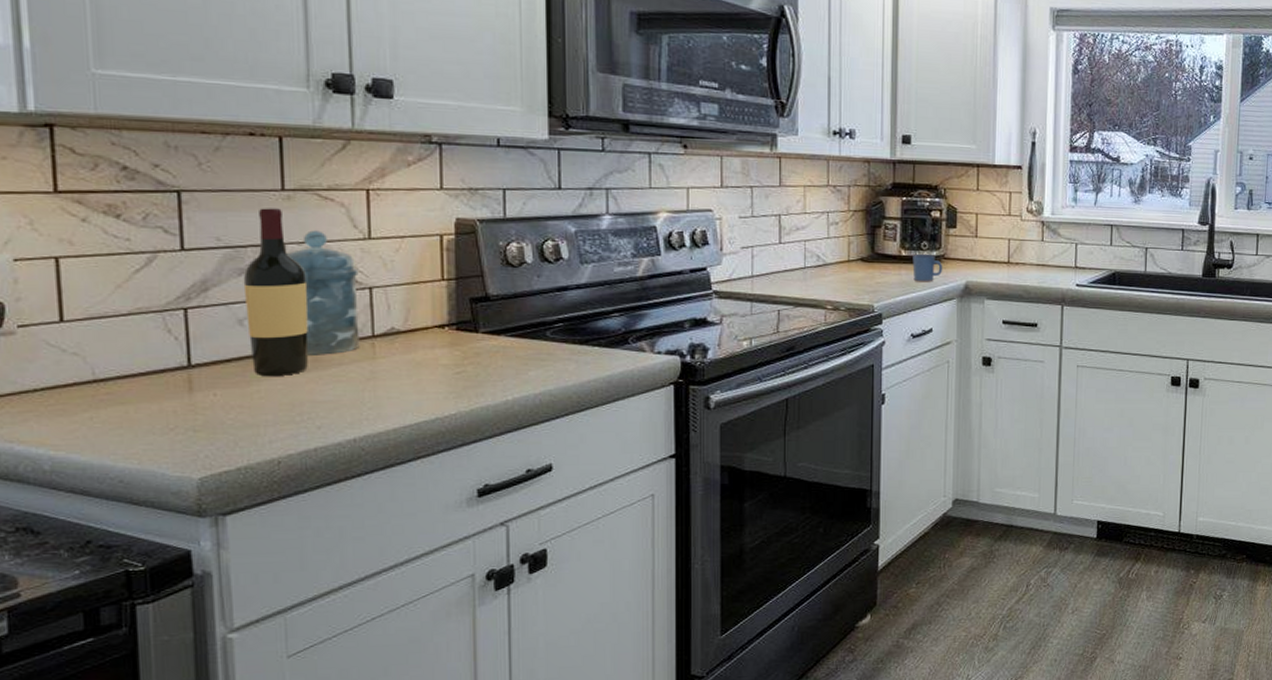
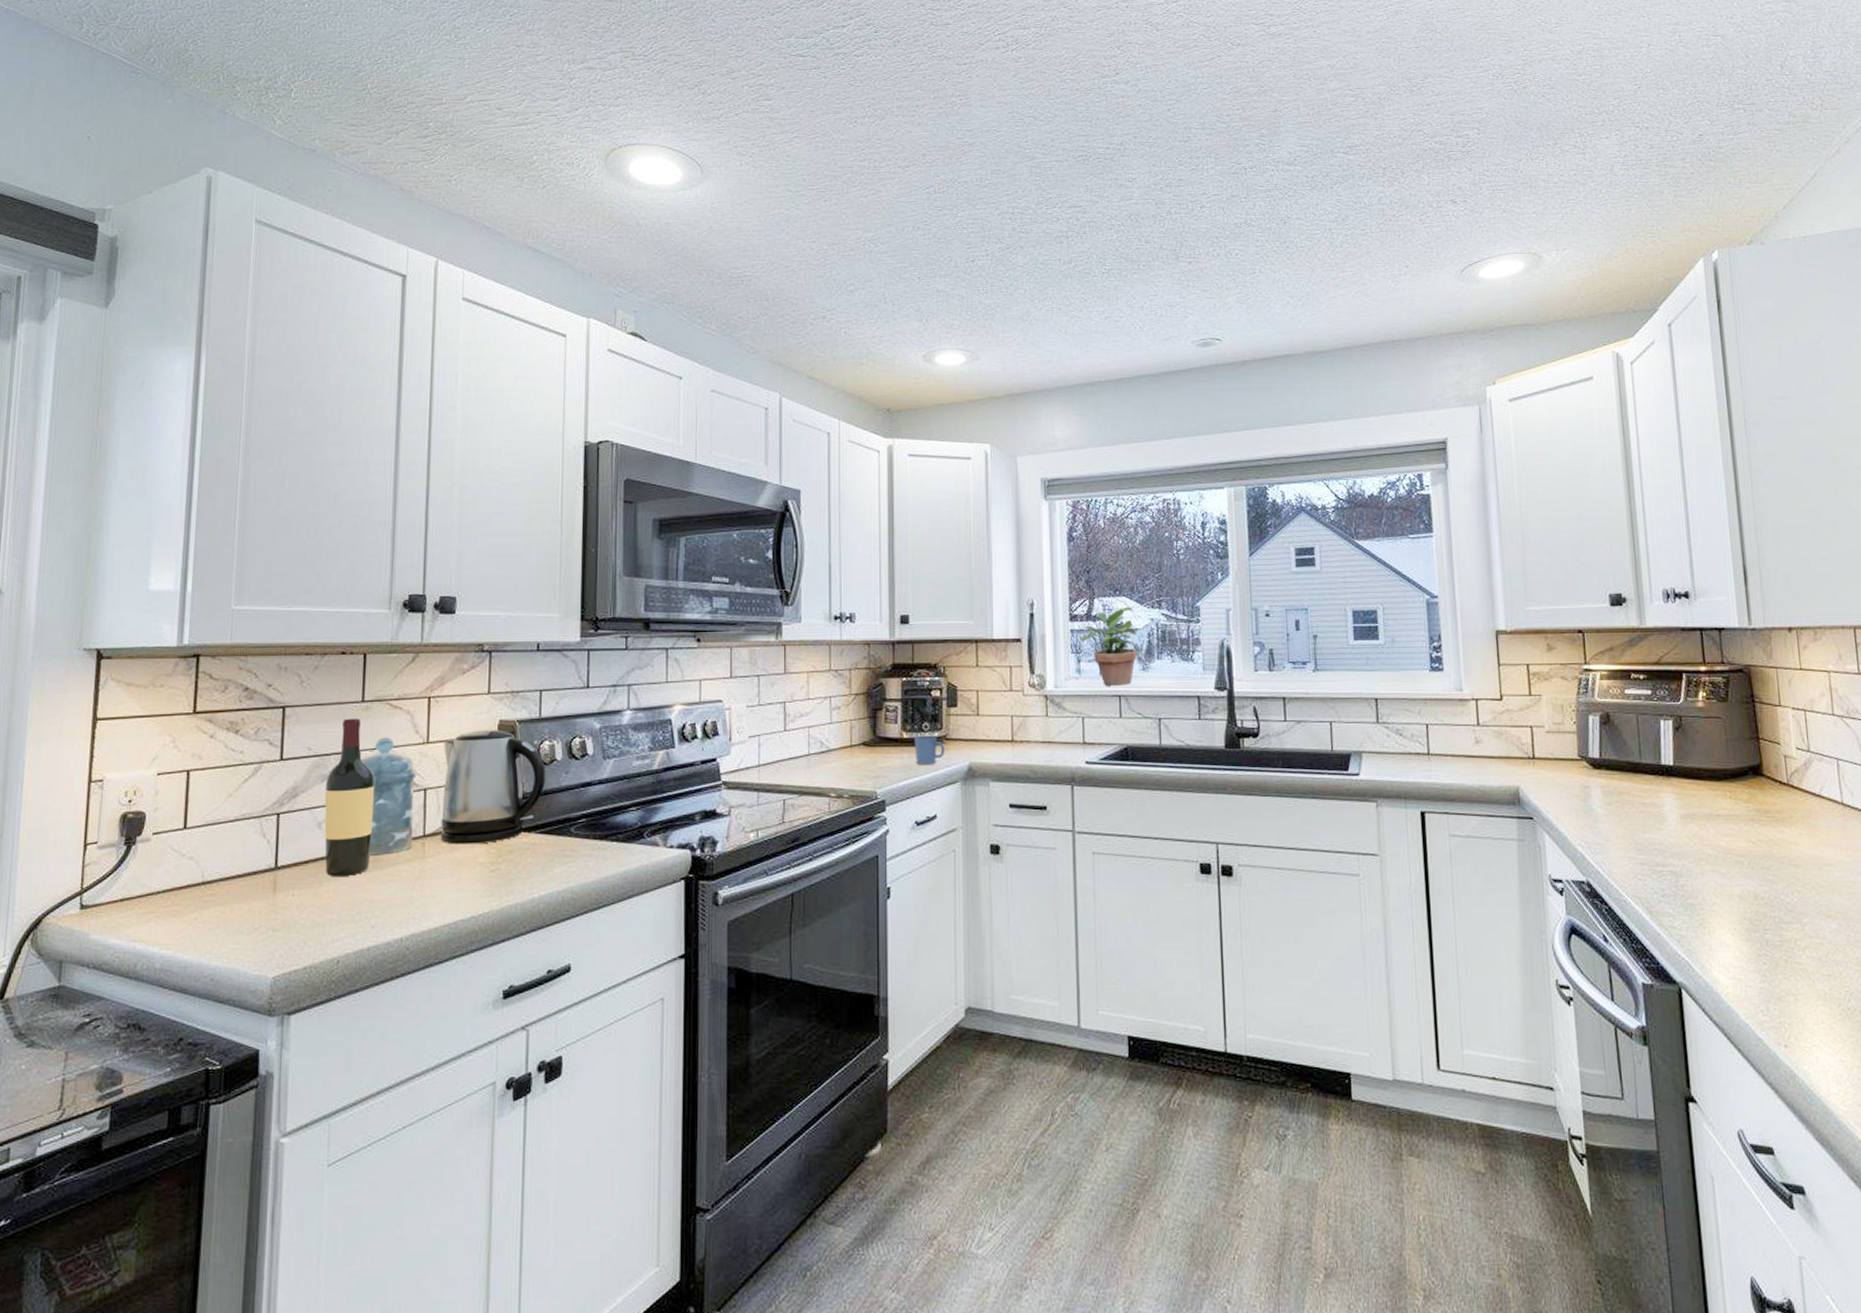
kettle: none [390,227,515,346] -> present [440,729,546,845]
potted plant: none [1078,142,1133,216] -> present [1080,607,1139,686]

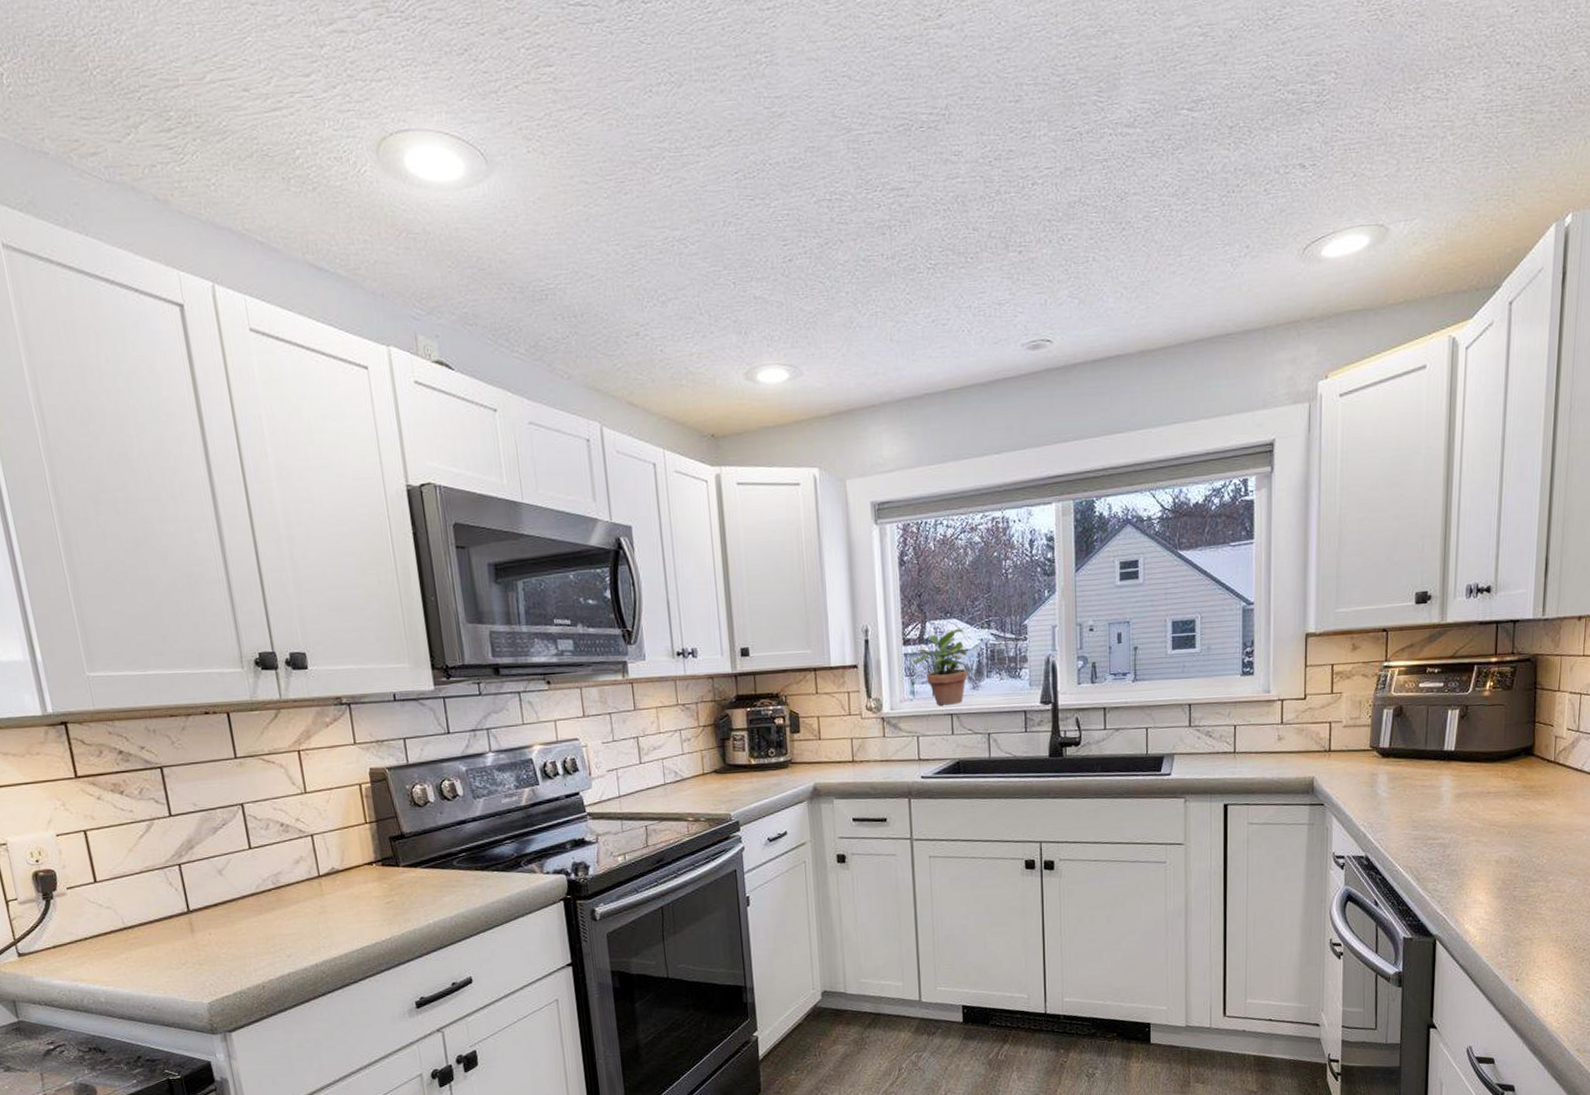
wine bottle: present [324,718,375,877] -> none [216,774,274,917]
canister: present [360,737,417,856] -> none [245,790,310,896]
kettle: present [440,729,546,845] -> none [321,777,423,882]
mug: present [914,735,946,765] -> none [762,760,792,788]

